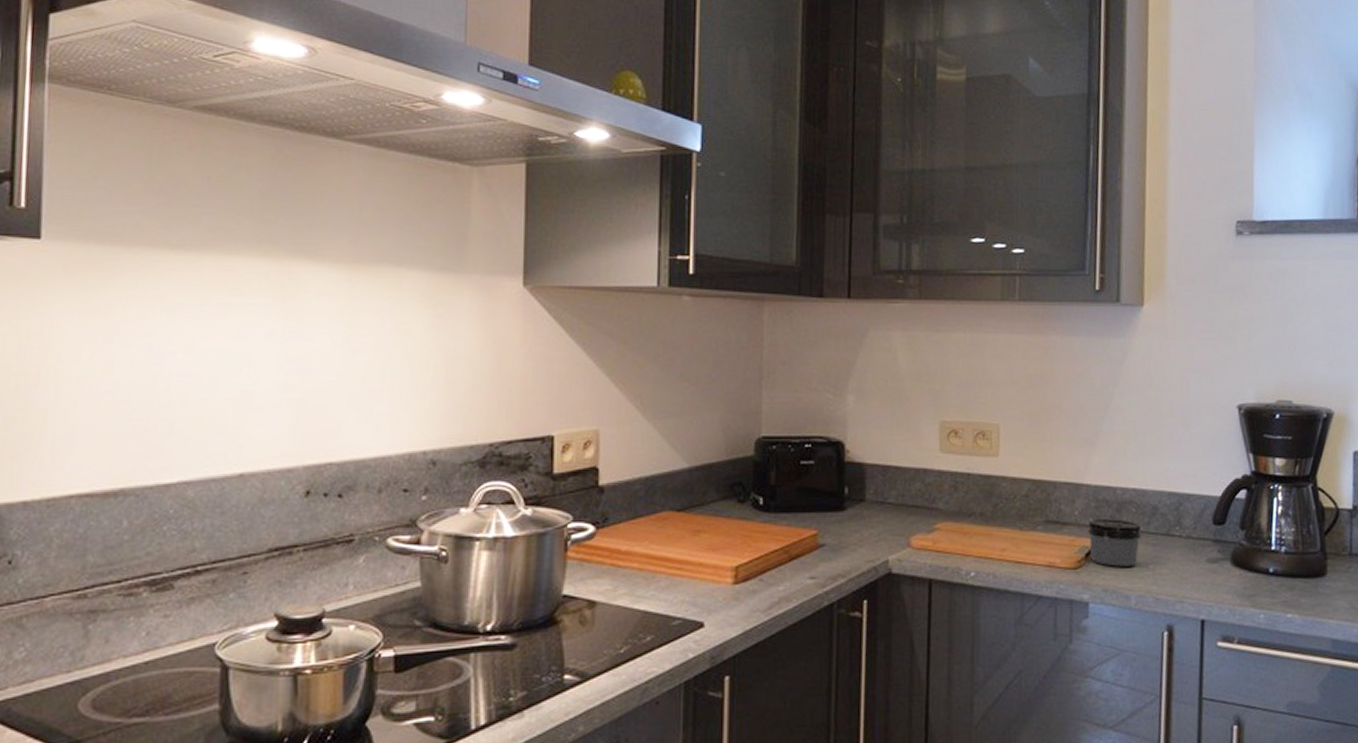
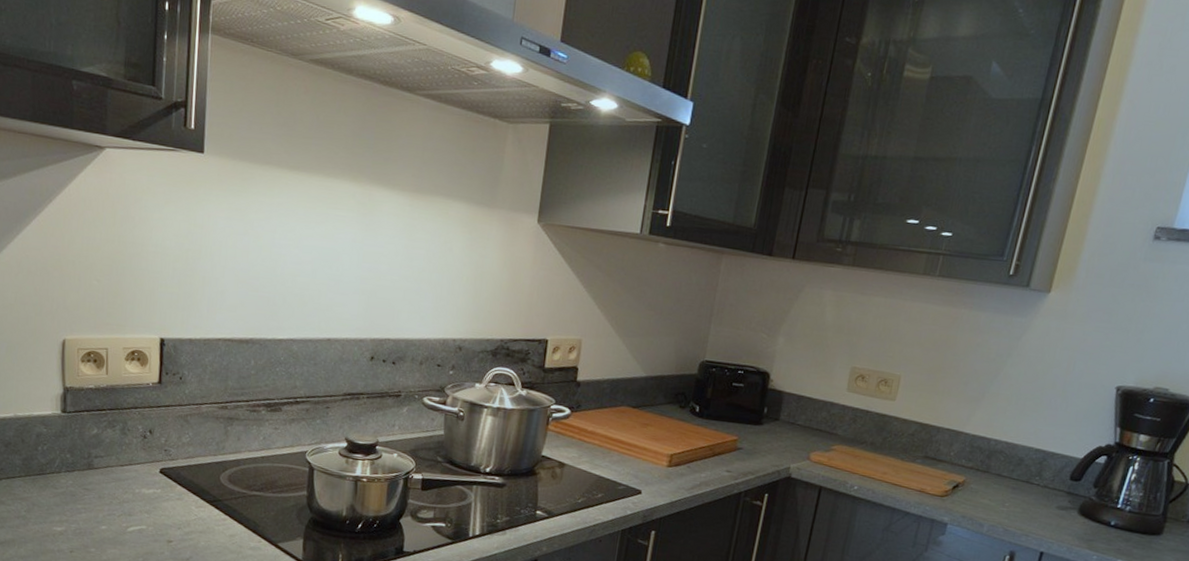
jar: present [1088,519,1142,567] -> none [956,461,1006,502]

